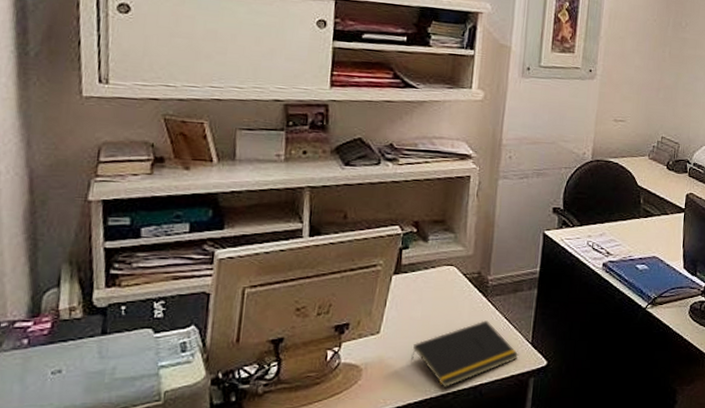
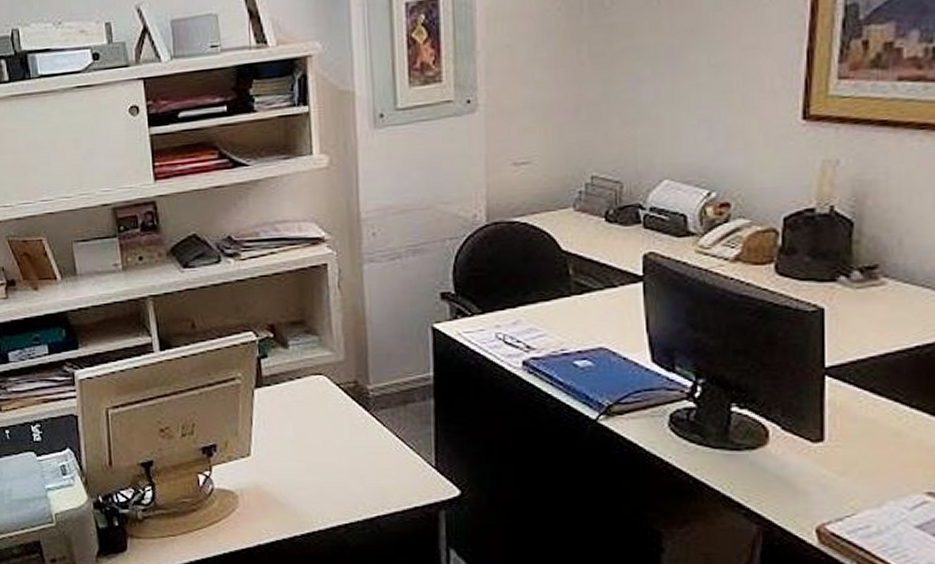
notepad: present [411,320,519,387] -> none [290,440,421,519]

